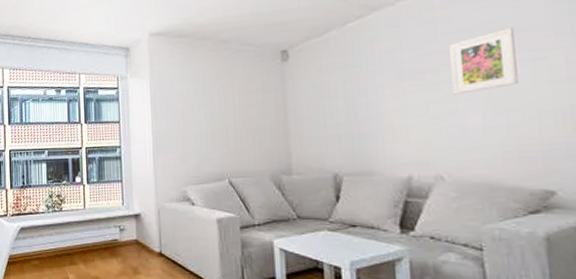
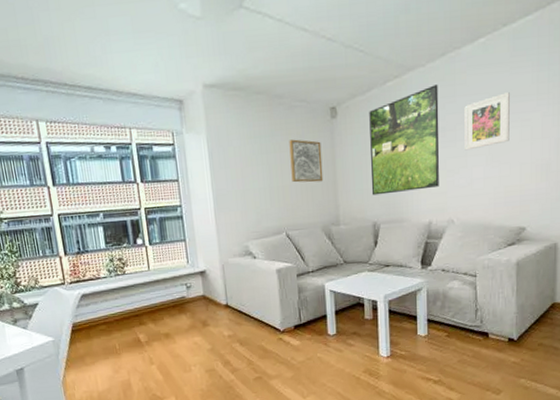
wall art: none [234,83,273,127] -> present [289,139,324,183]
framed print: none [326,23,420,143] -> present [369,85,440,196]

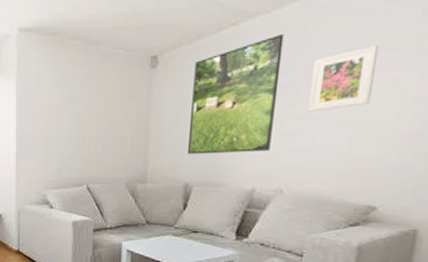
wall art: present [289,139,324,183] -> none [99,88,136,136]

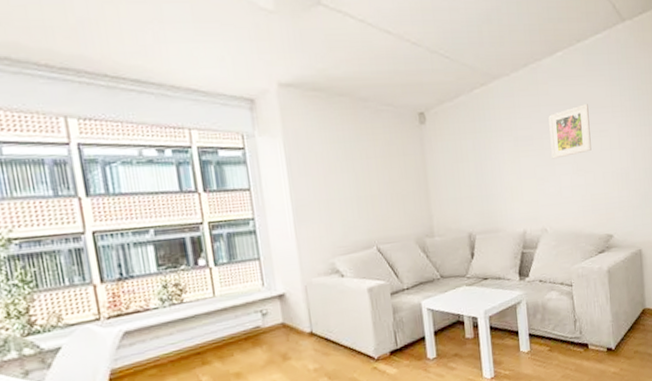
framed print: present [187,34,284,155] -> none [458,94,531,205]

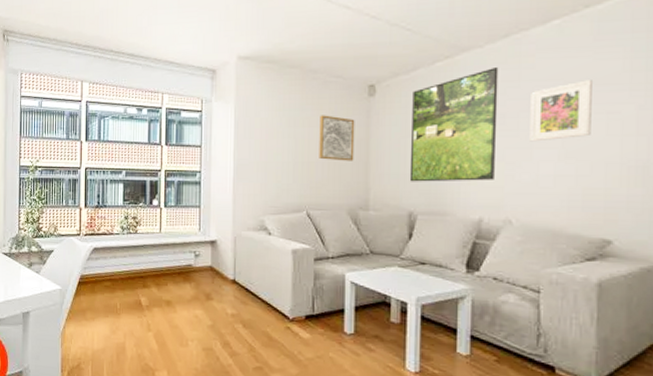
wall art: none [376,145,415,192] -> present [319,115,355,161]
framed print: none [458,94,531,205] -> present [409,68,499,182]

